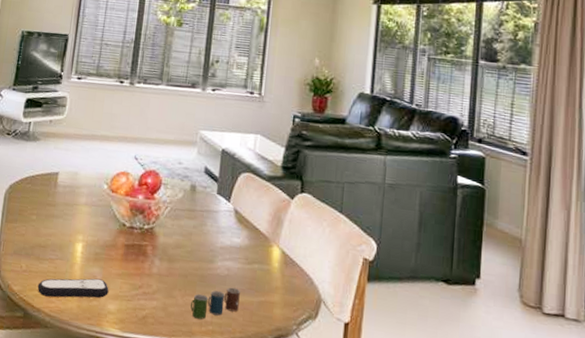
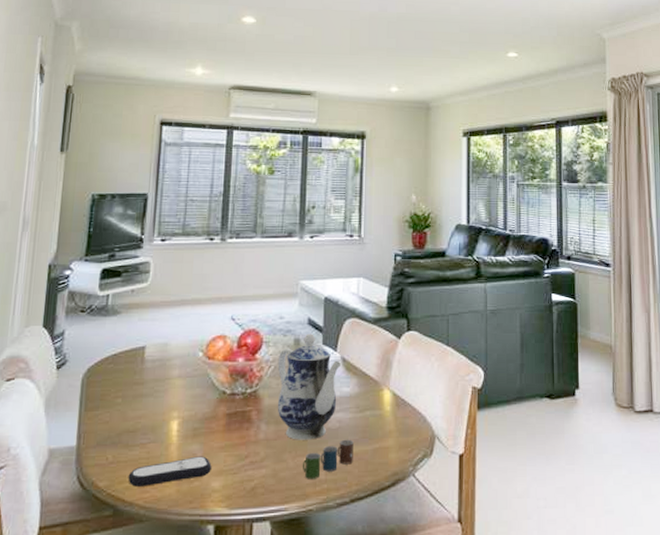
teapot: none [170,181,234,283] -> present [277,333,342,440]

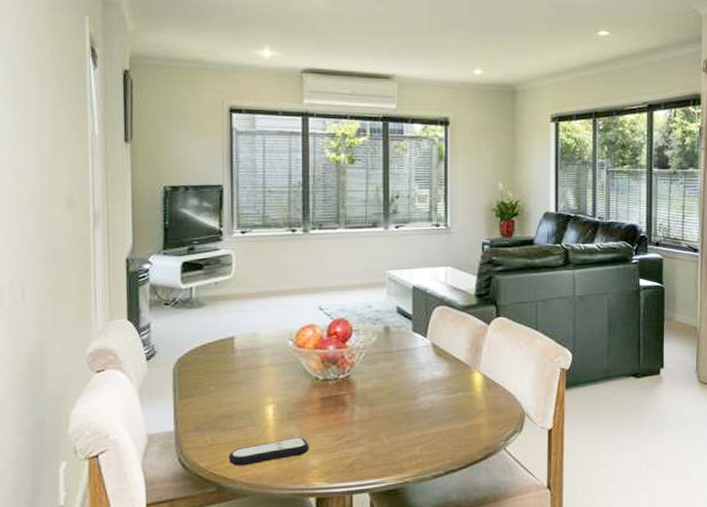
teapot: present [277,333,342,440] -> none [368,321,432,420]
cup: present [303,439,354,479] -> none [398,418,446,455]

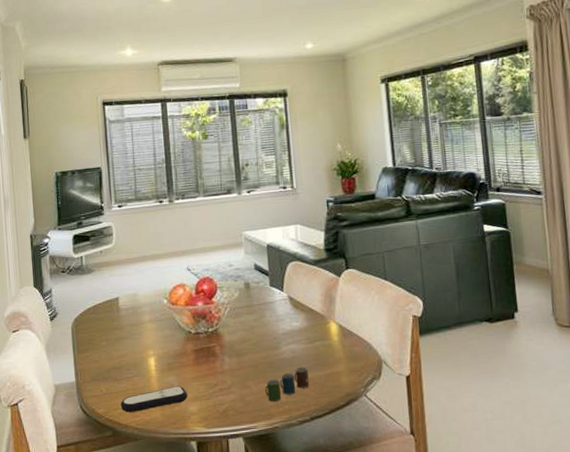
cup: none [398,418,446,455] -> present [265,366,309,402]

